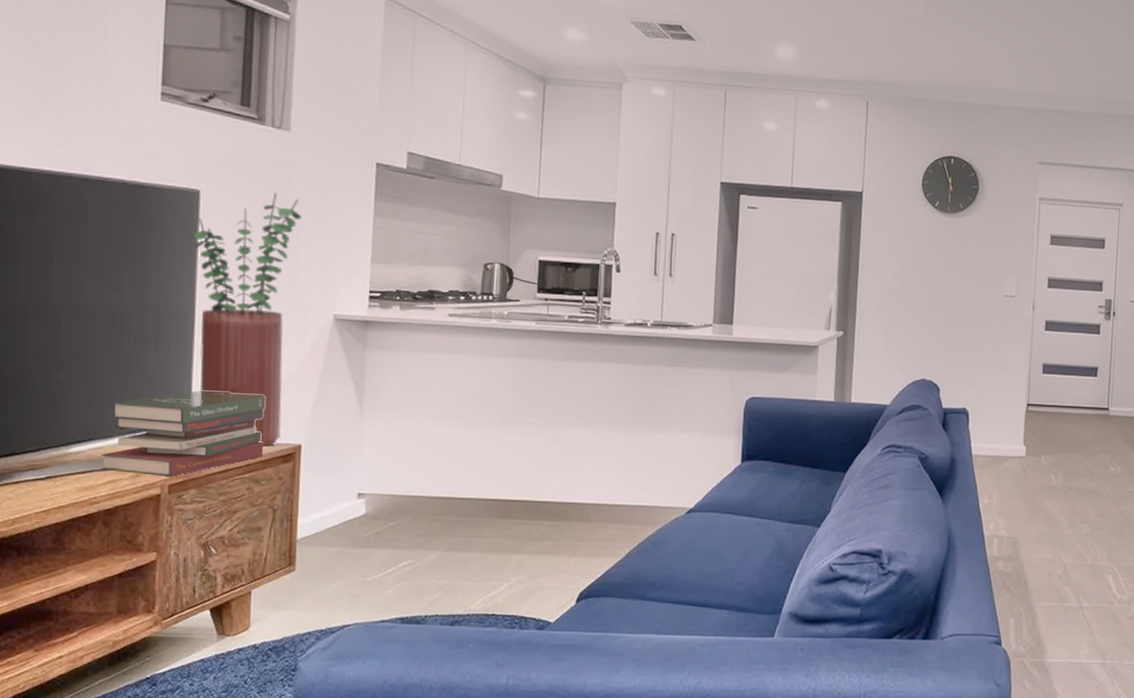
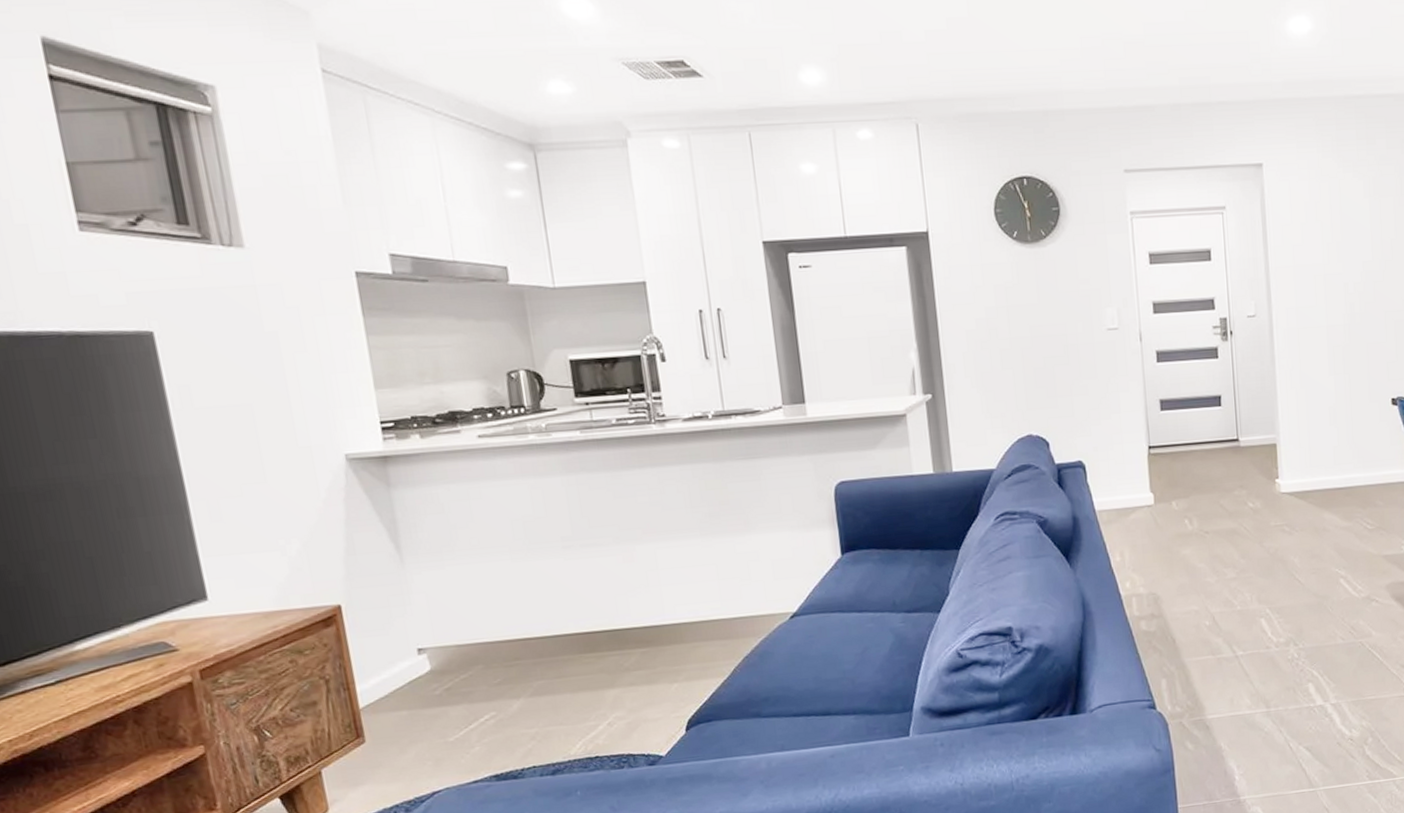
books: present [101,390,265,476] -> none [111,556,300,665]
vase: present [193,193,302,448] -> none [158,323,315,614]

